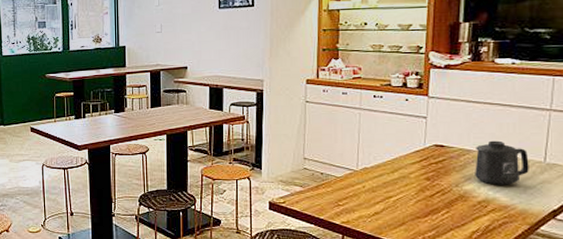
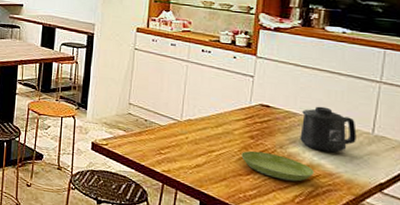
saucer: none [418,192,490,218] -> present [241,150,314,182]

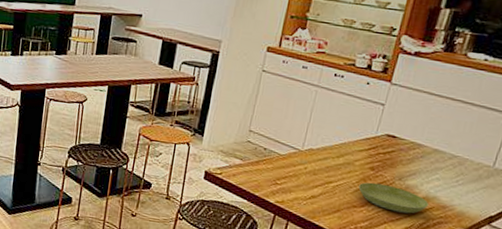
mug: present [300,106,357,153] -> none [420,137,479,186]

